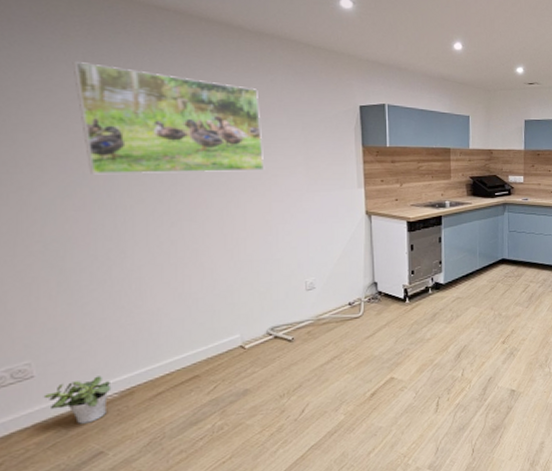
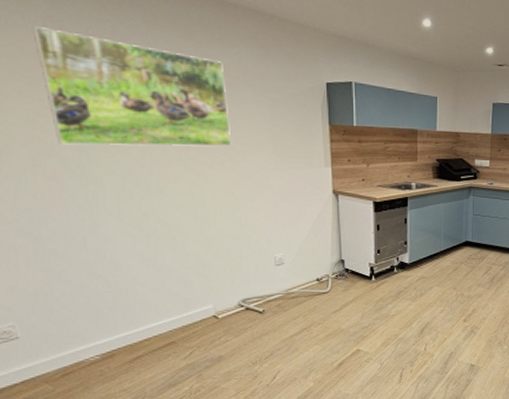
potted plant: present [43,375,112,424] -> none [29,339,93,382]

